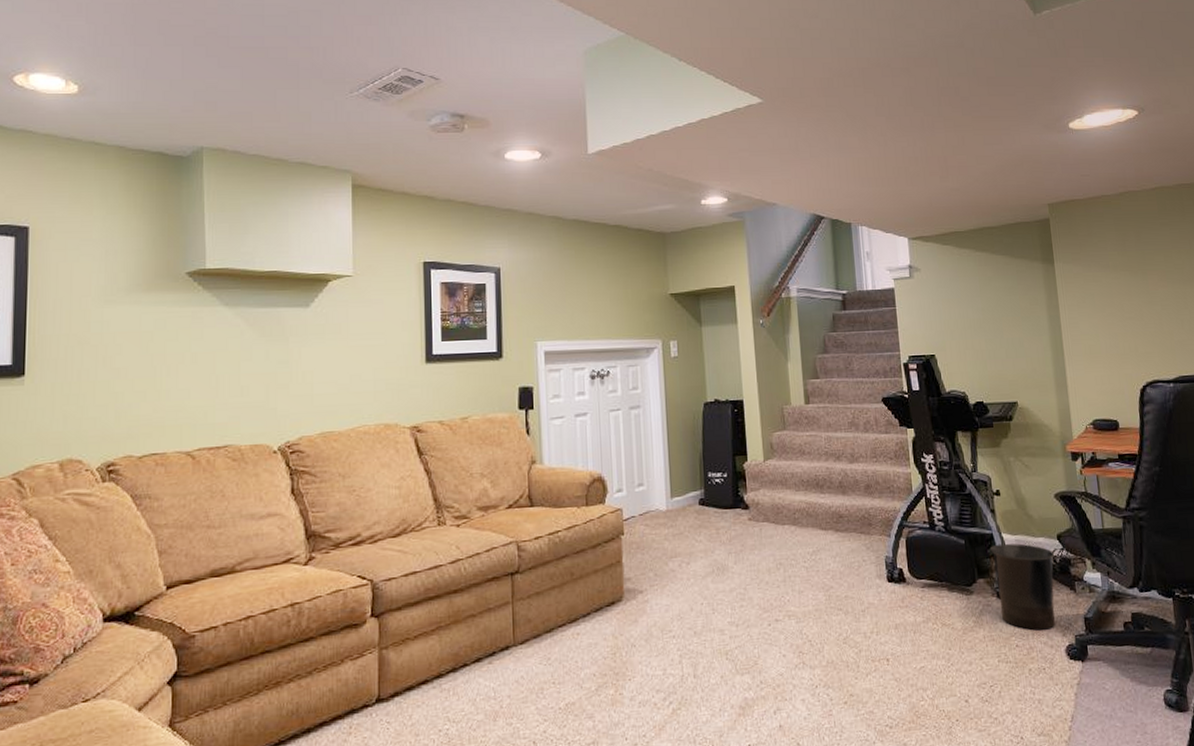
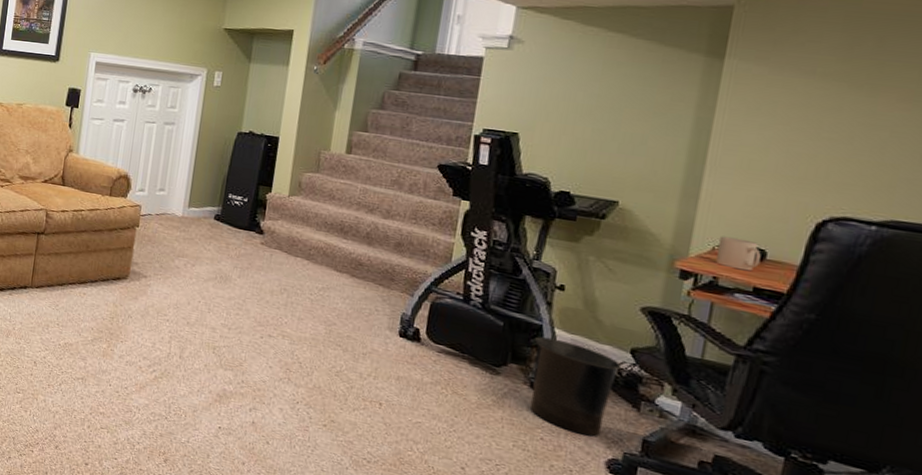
mug: none [1088,414,1117,442] -> present [716,236,761,272]

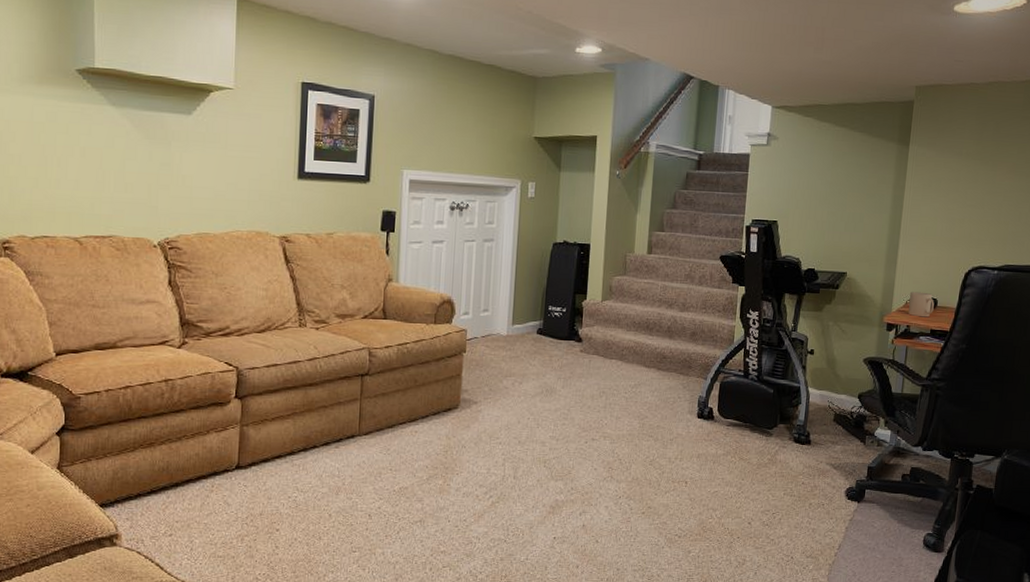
waste bin: present [529,336,622,437] -> none [794,396,853,473]

